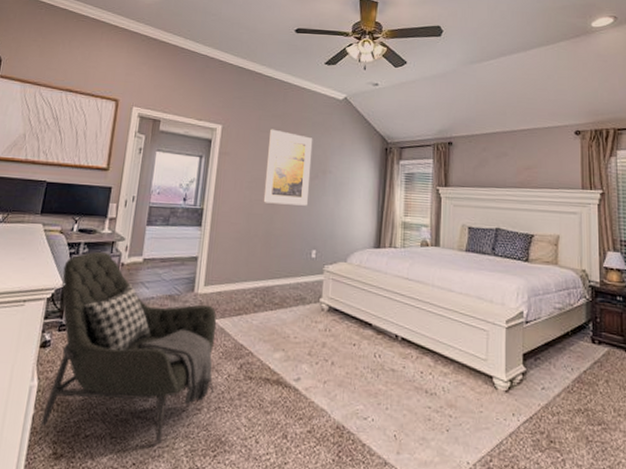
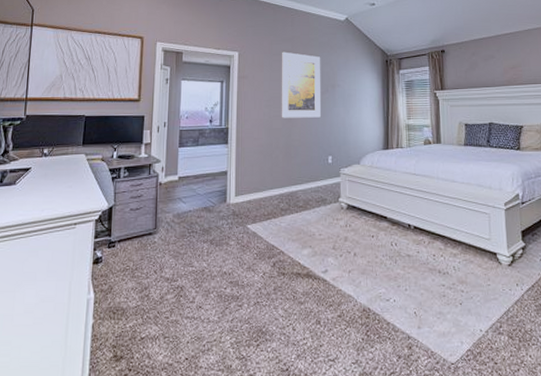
armchair: present [41,251,216,444] -> none [101,174,252,339]

